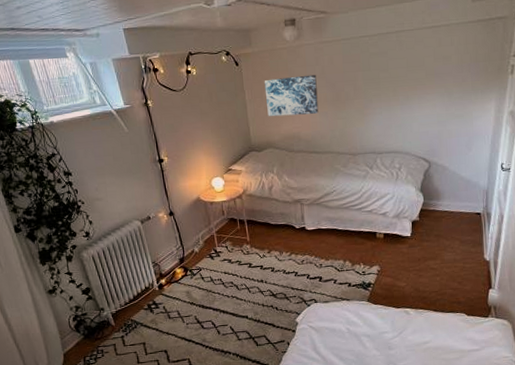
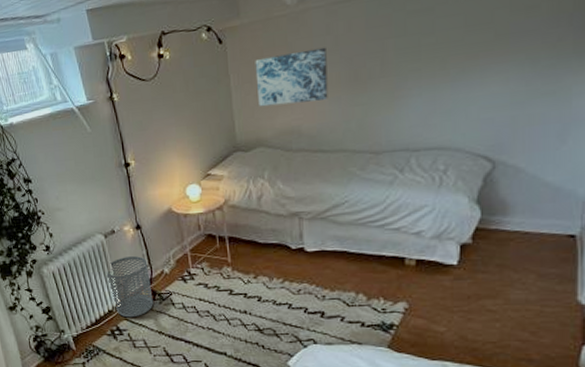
waste bin: none [143,238,186,293] -> present [106,256,153,318]

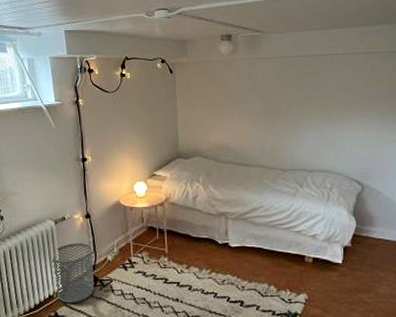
wall art: present [255,47,328,107] -> none [197,88,250,126]

